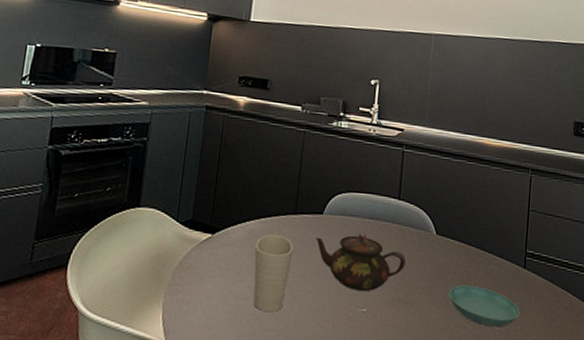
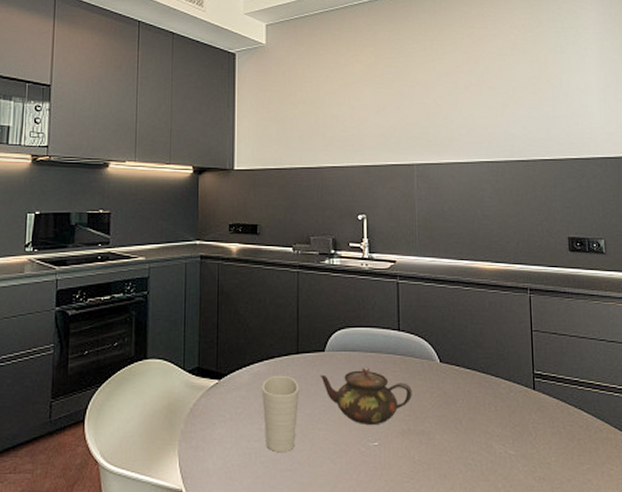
saucer: present [448,285,520,328] -> none [458,412,534,452]

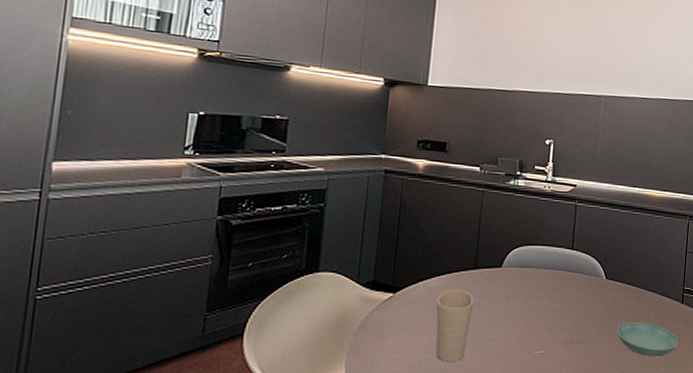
teapot: present [319,367,412,424] -> none [494,282,578,335]
saucer: none [458,412,534,452] -> present [616,322,678,357]

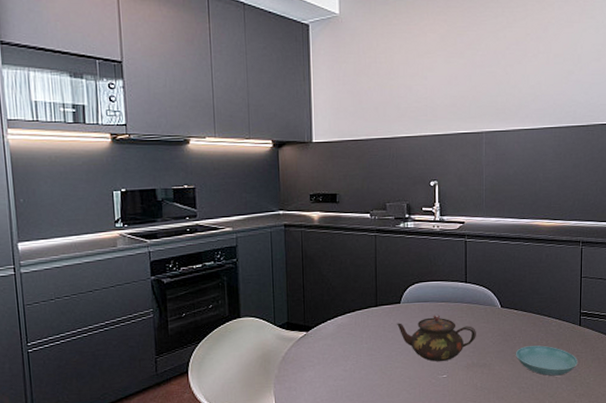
cup: present [436,289,474,362] -> none [345,325,378,388]
teapot: none [494,282,578,335] -> present [396,315,476,361]

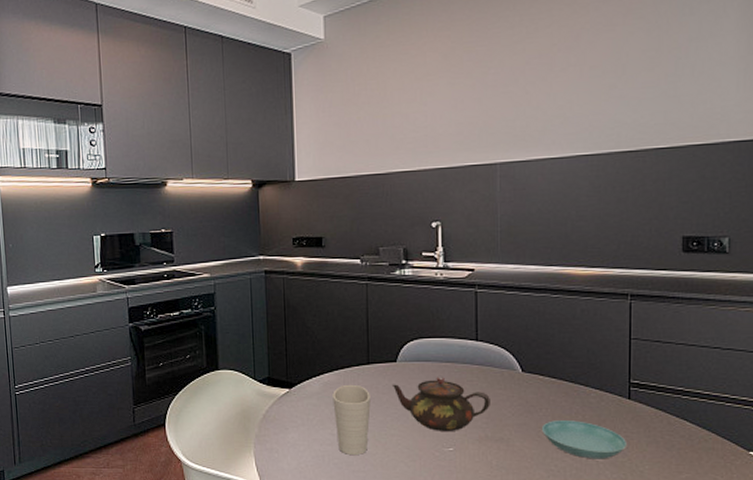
cup: none [345,325,378,388] -> present [332,384,371,456]

